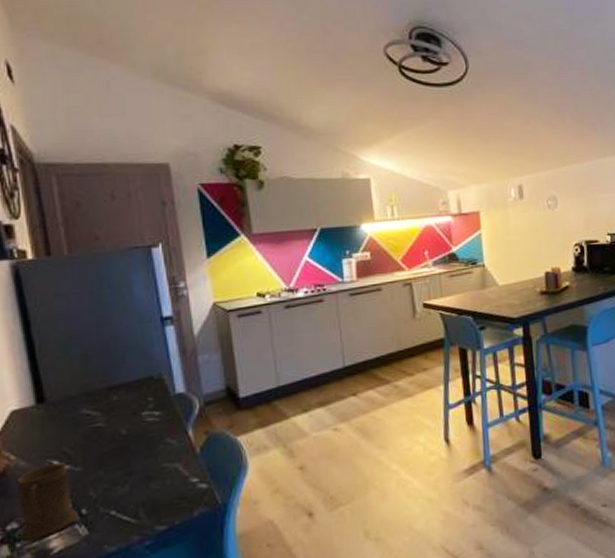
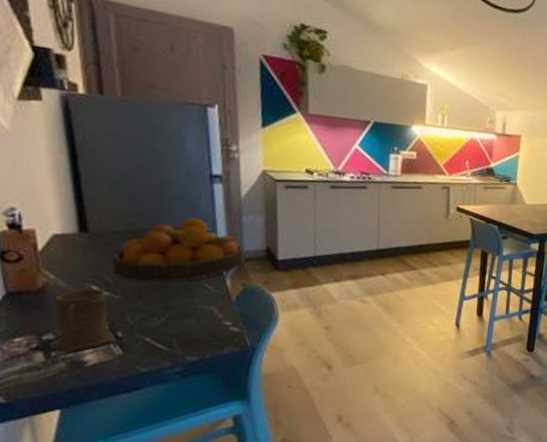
fruit bowl: none [70,366,205,448] -> present [111,217,245,282]

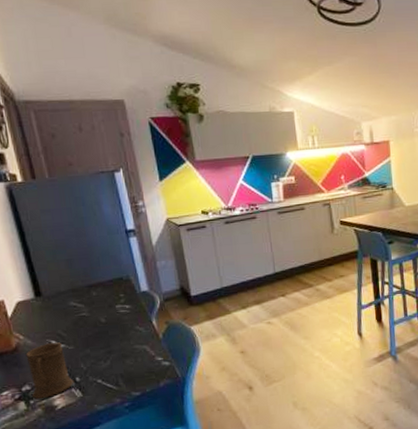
fruit bowl: present [111,217,245,282] -> none [62,269,165,332]

